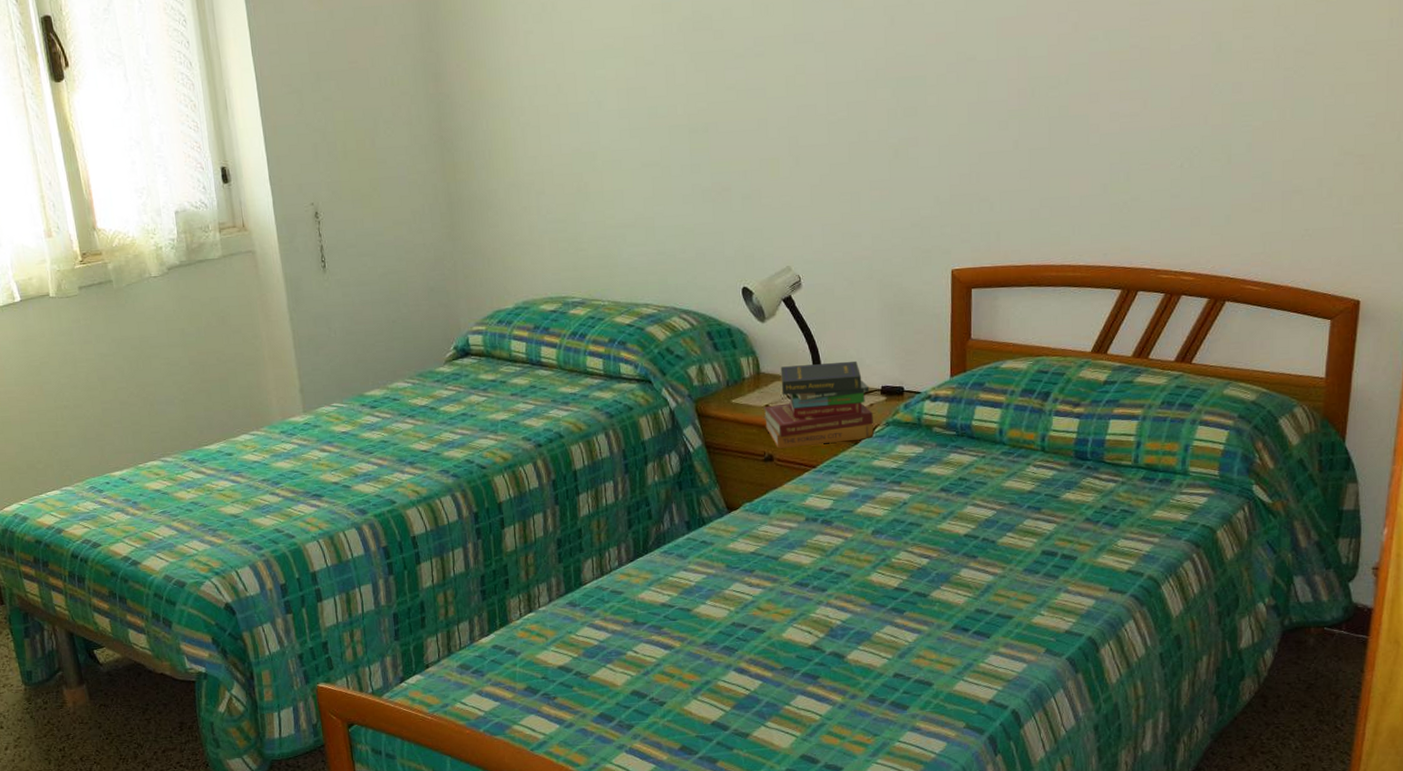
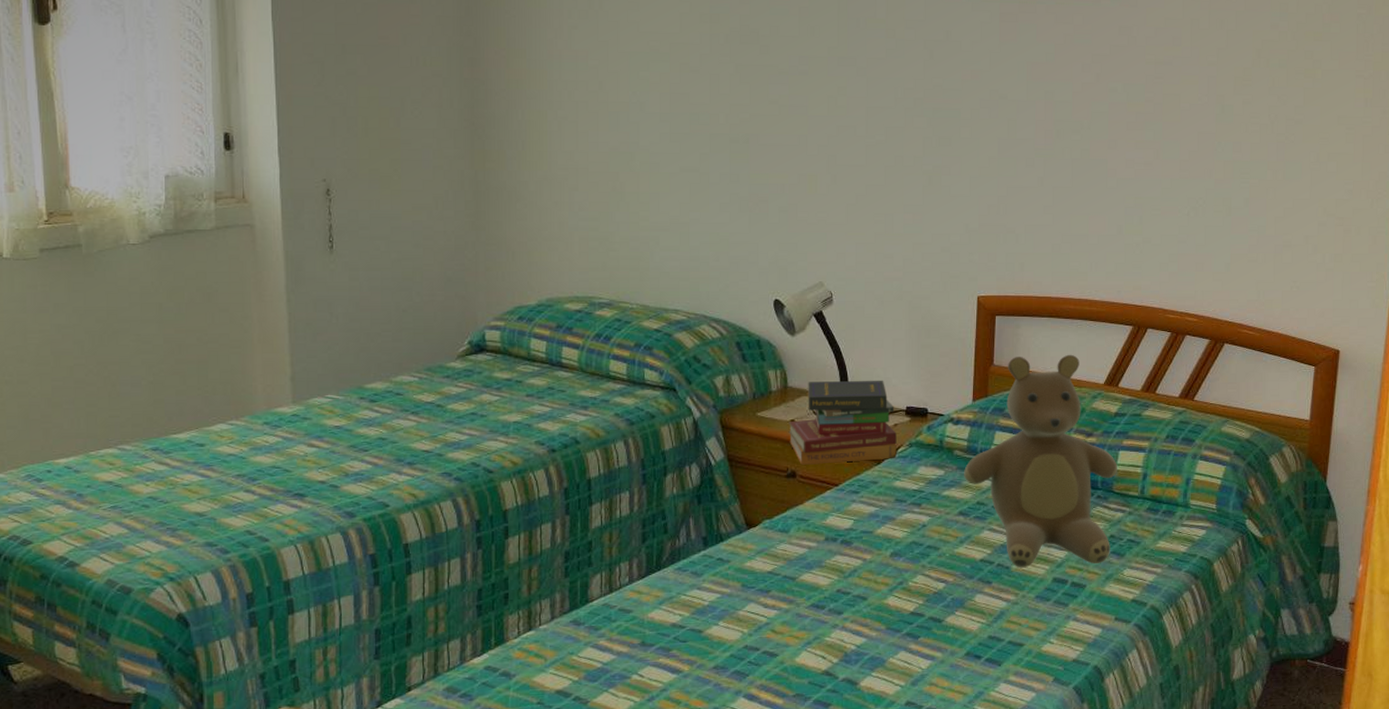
teddy bear: none [944,323,1108,542] -> present [964,354,1117,568]

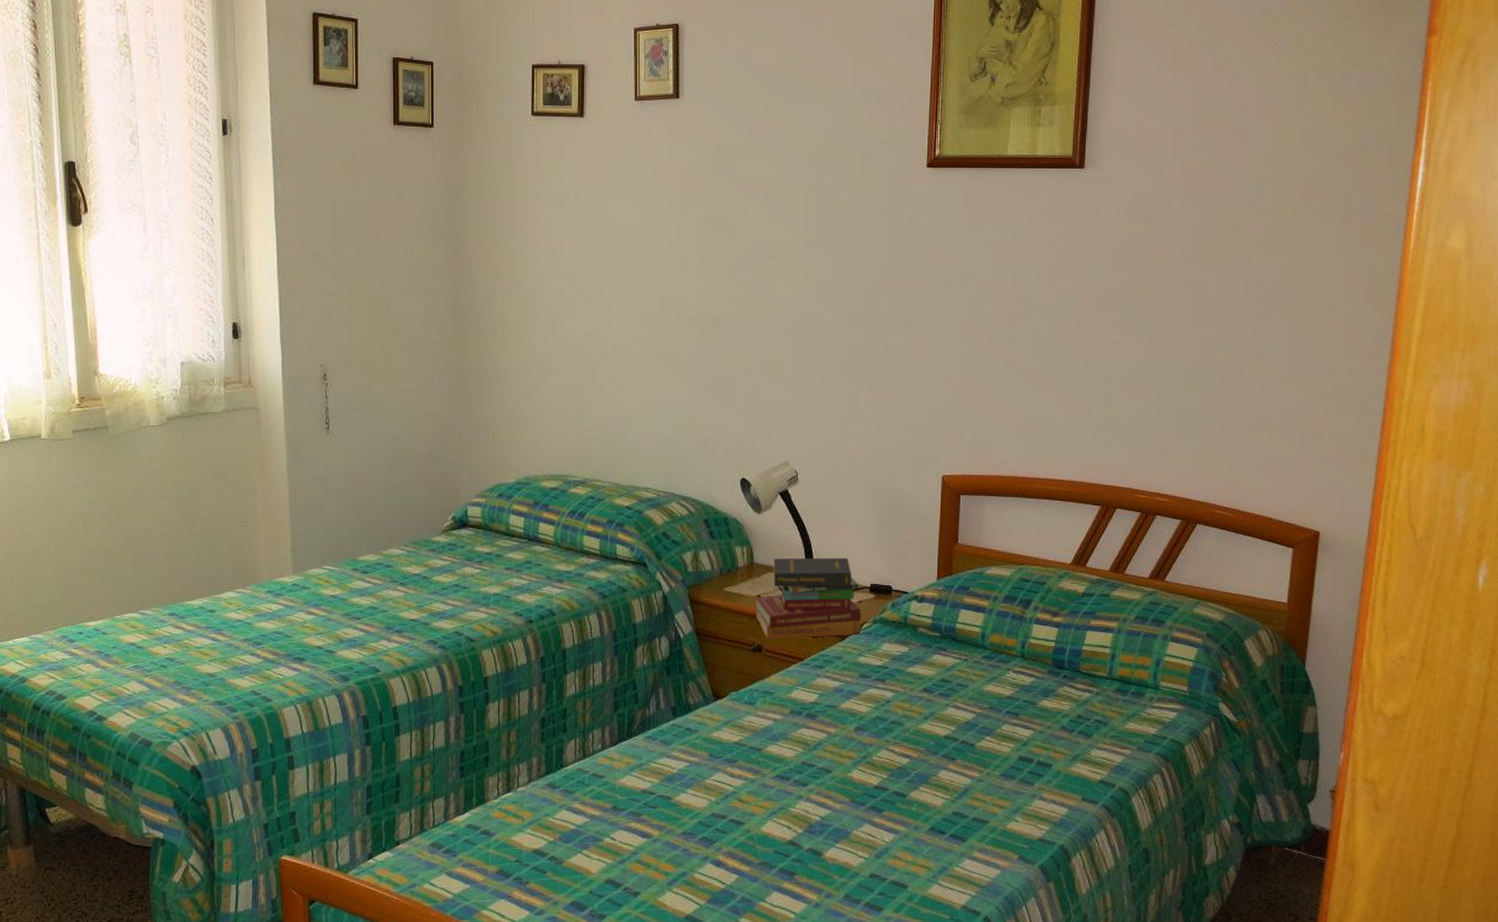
teddy bear: present [964,354,1117,568] -> none [928,533,1085,746]

